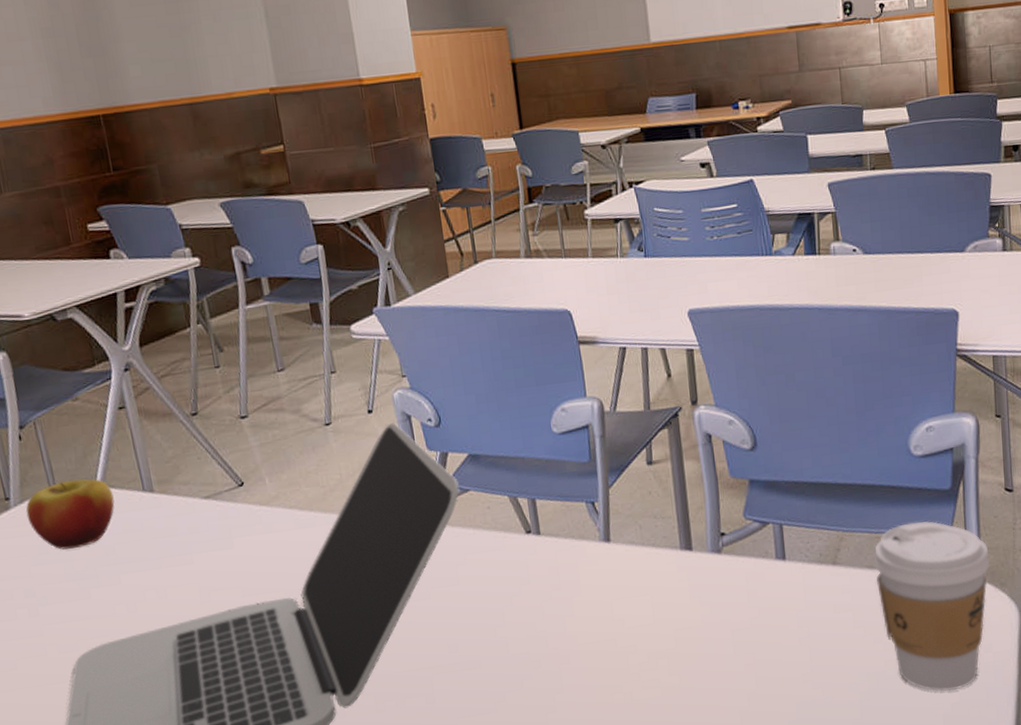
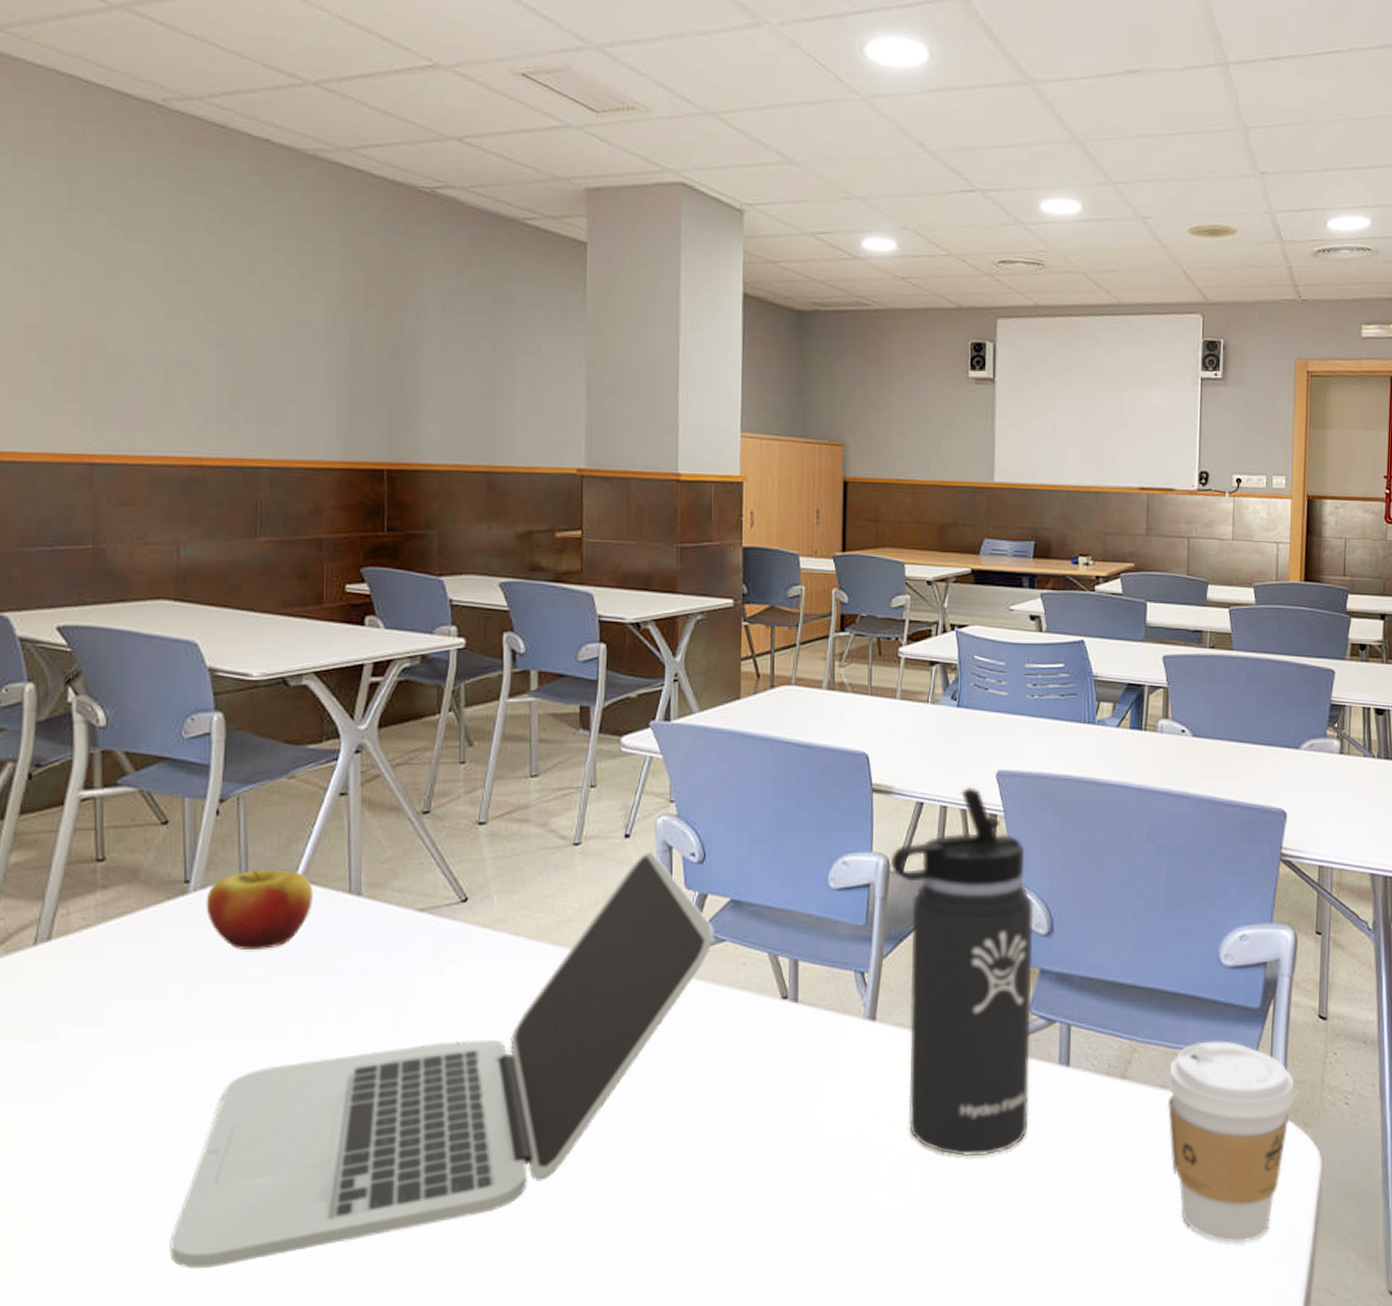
thermos bottle: none [603,327,756,647] -> present [889,787,1034,1156]

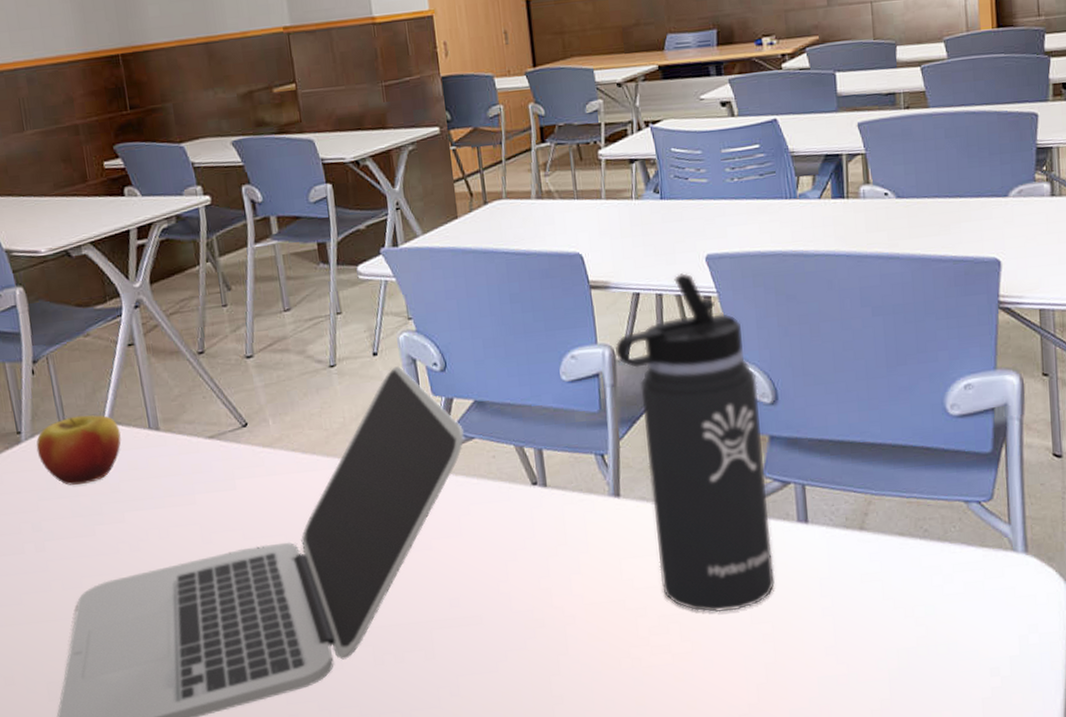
coffee cup: present [1167,1041,1295,1243] -> none [906,486,1036,674]

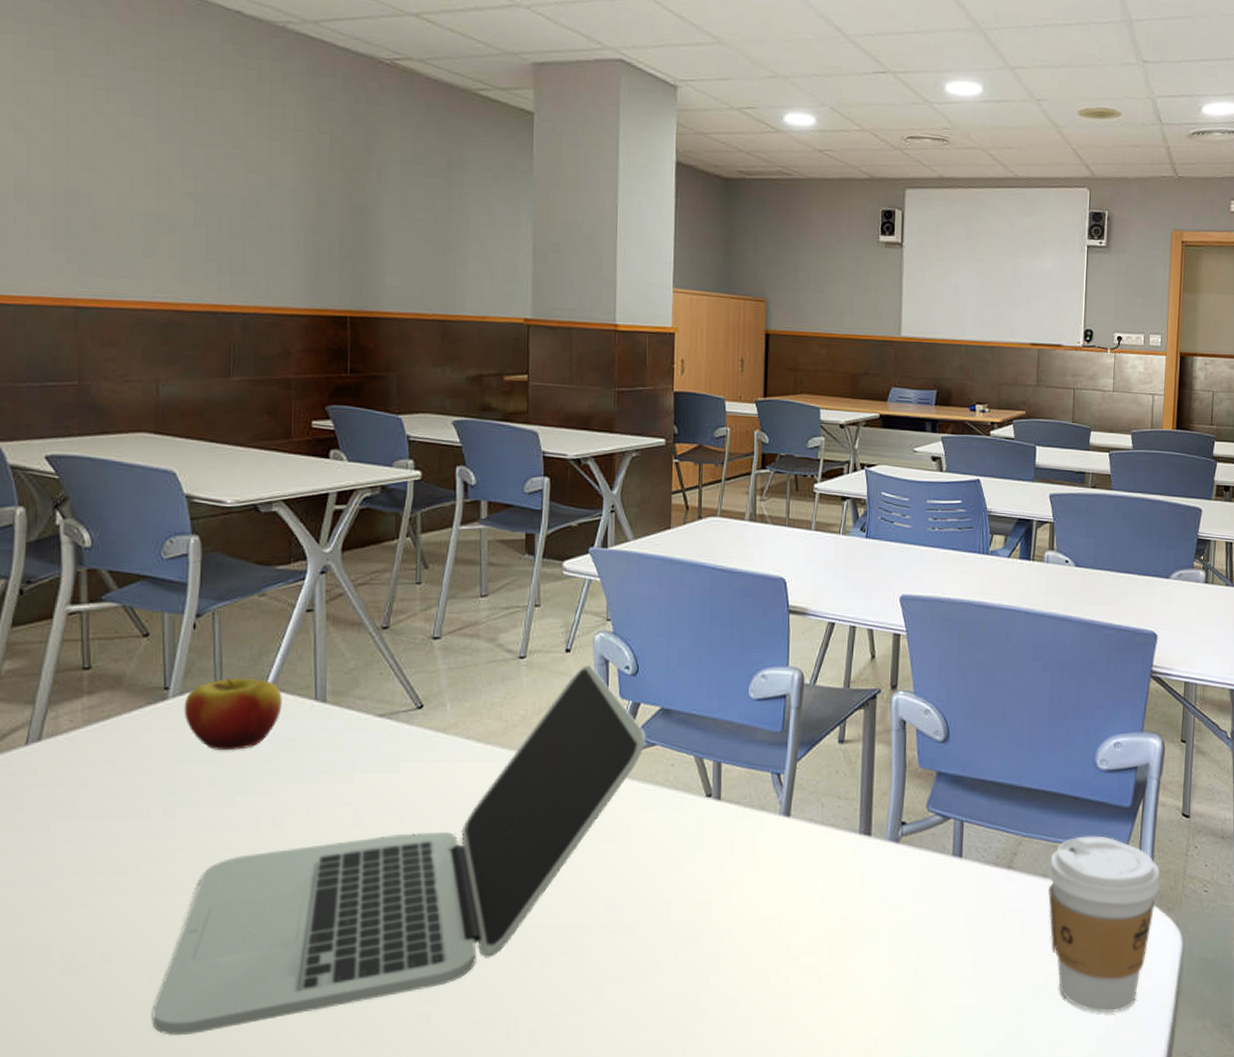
thermos bottle: present [614,273,775,612] -> none [804,609,932,936]
coffee cup: none [906,486,1036,674] -> present [1048,836,1161,1013]

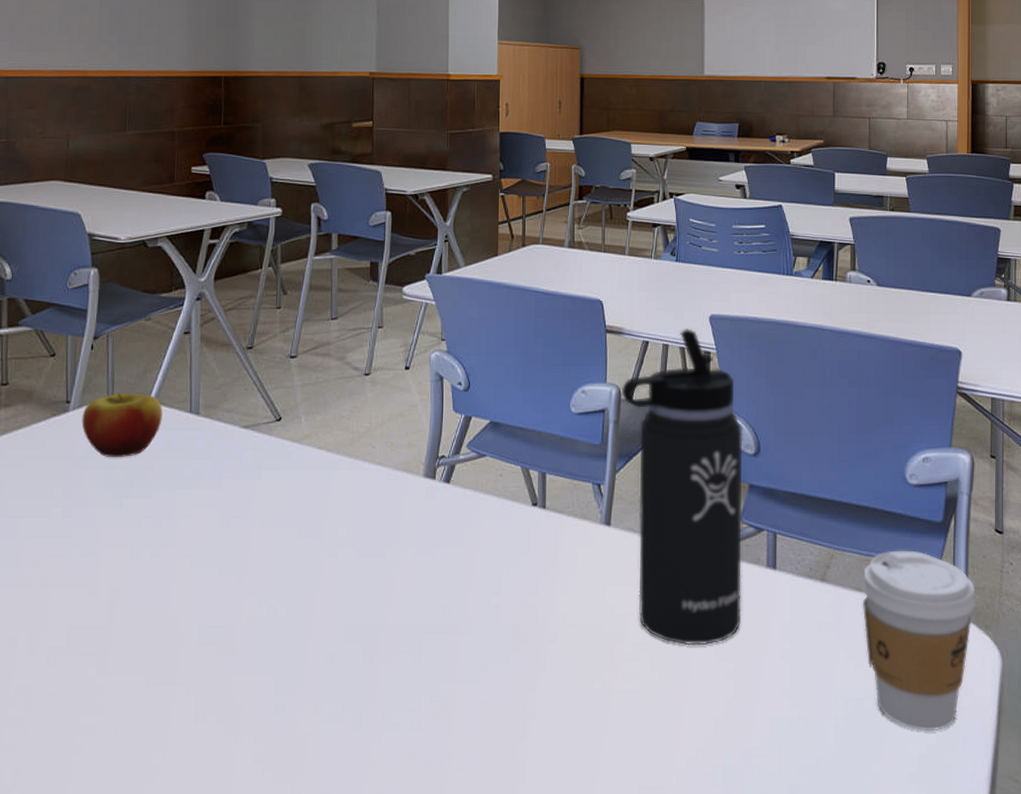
laptop: present [152,665,646,1036] -> none [48,382,477,717]
thermos bottle: none [804,609,932,936] -> present [621,329,743,645]

